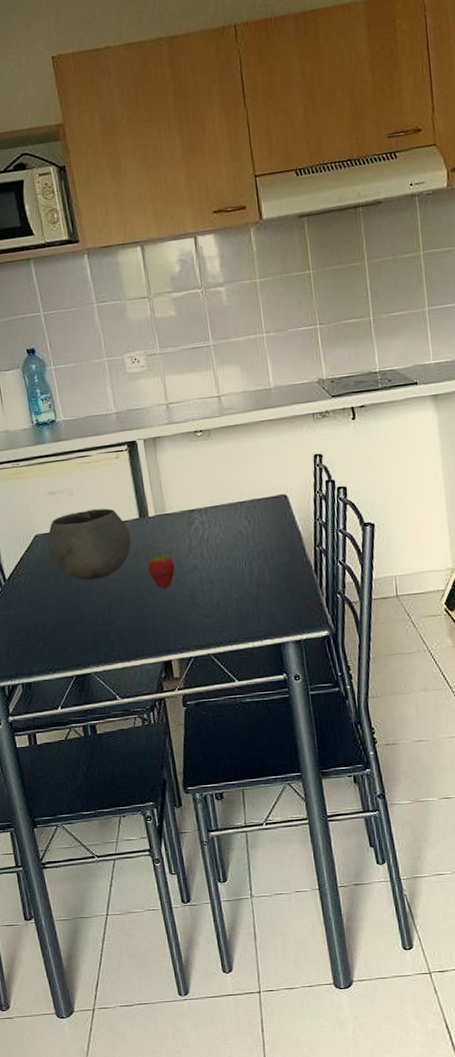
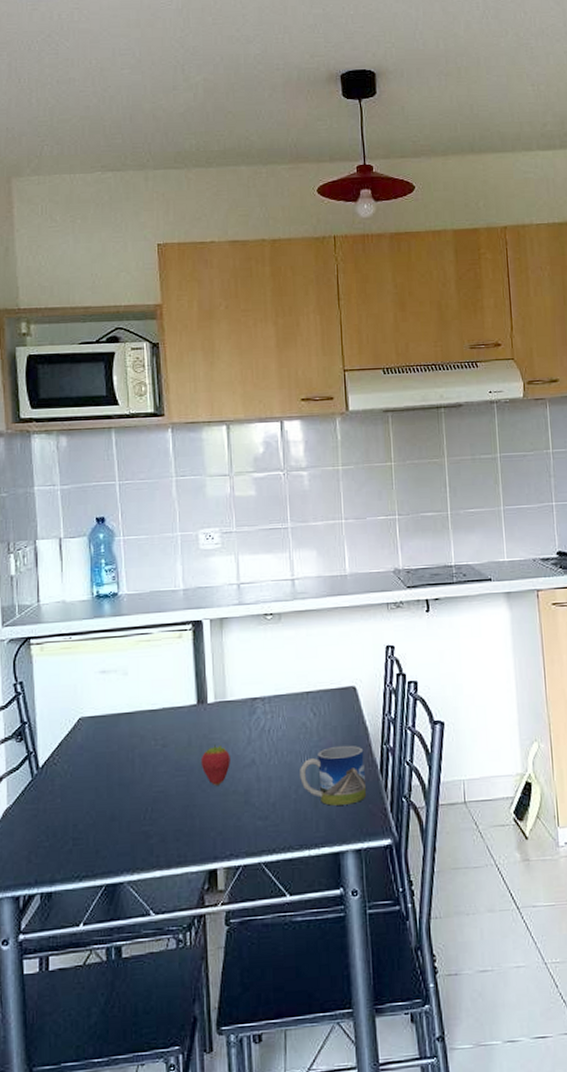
bowl: present [47,508,132,580] -> none [92,691,186,772]
mug: none [239,548,304,603] -> present [300,745,367,806]

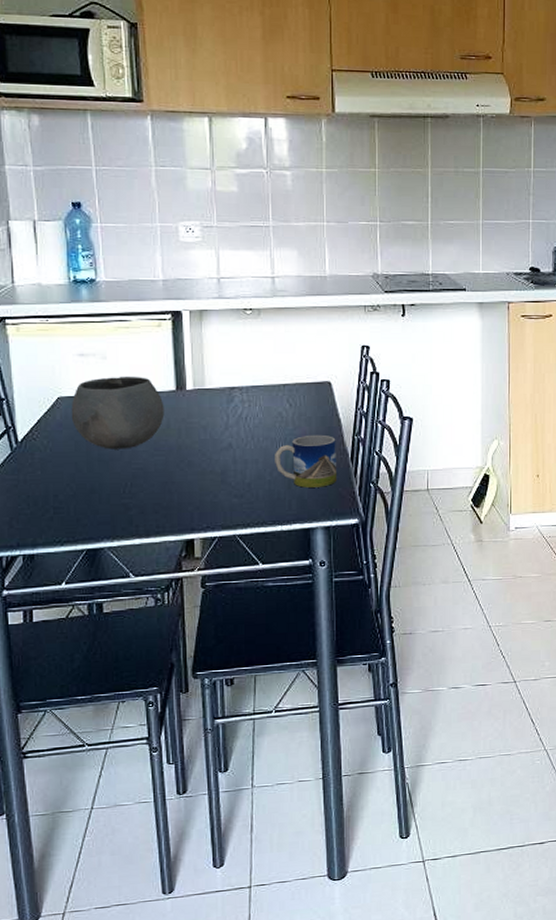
bowl: none [92,691,186,772] -> present [71,377,165,450]
fruit: present [200,745,230,785] -> none [179,428,208,465]

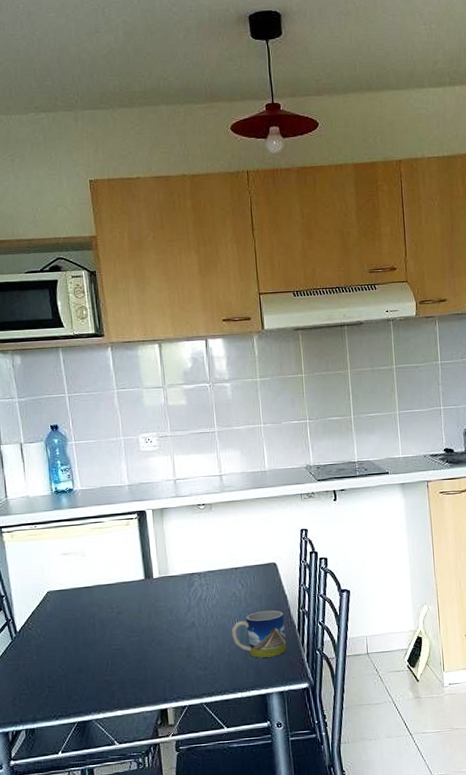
bowl: present [71,377,165,450] -> none [58,569,136,634]

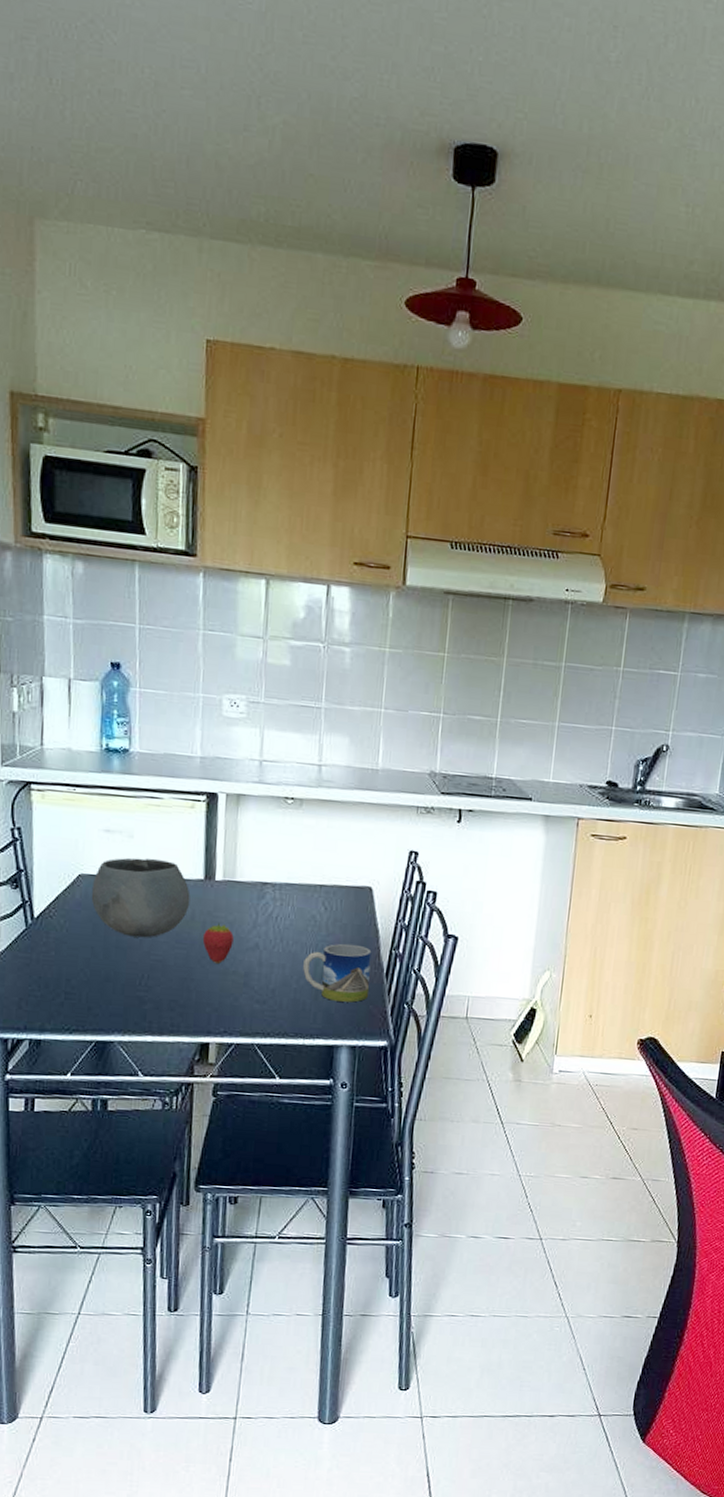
bowl: none [58,569,136,634] -> present [91,858,190,938]
fruit: none [150,611,175,644] -> present [202,923,234,964]

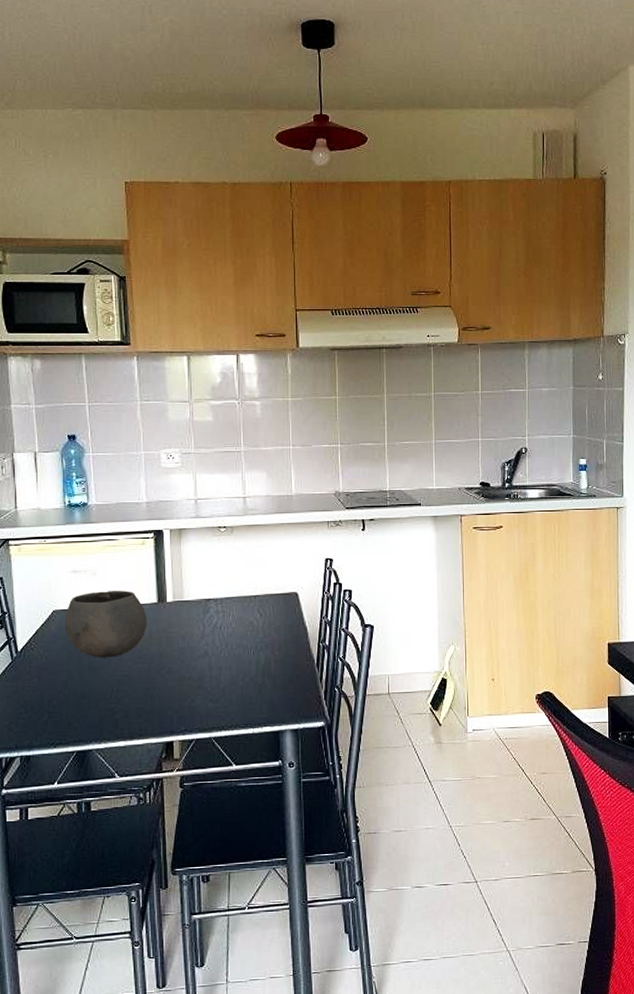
fruit: present [202,923,234,964] -> none [160,637,186,672]
mug: present [303,943,372,1003] -> none [247,642,305,692]

